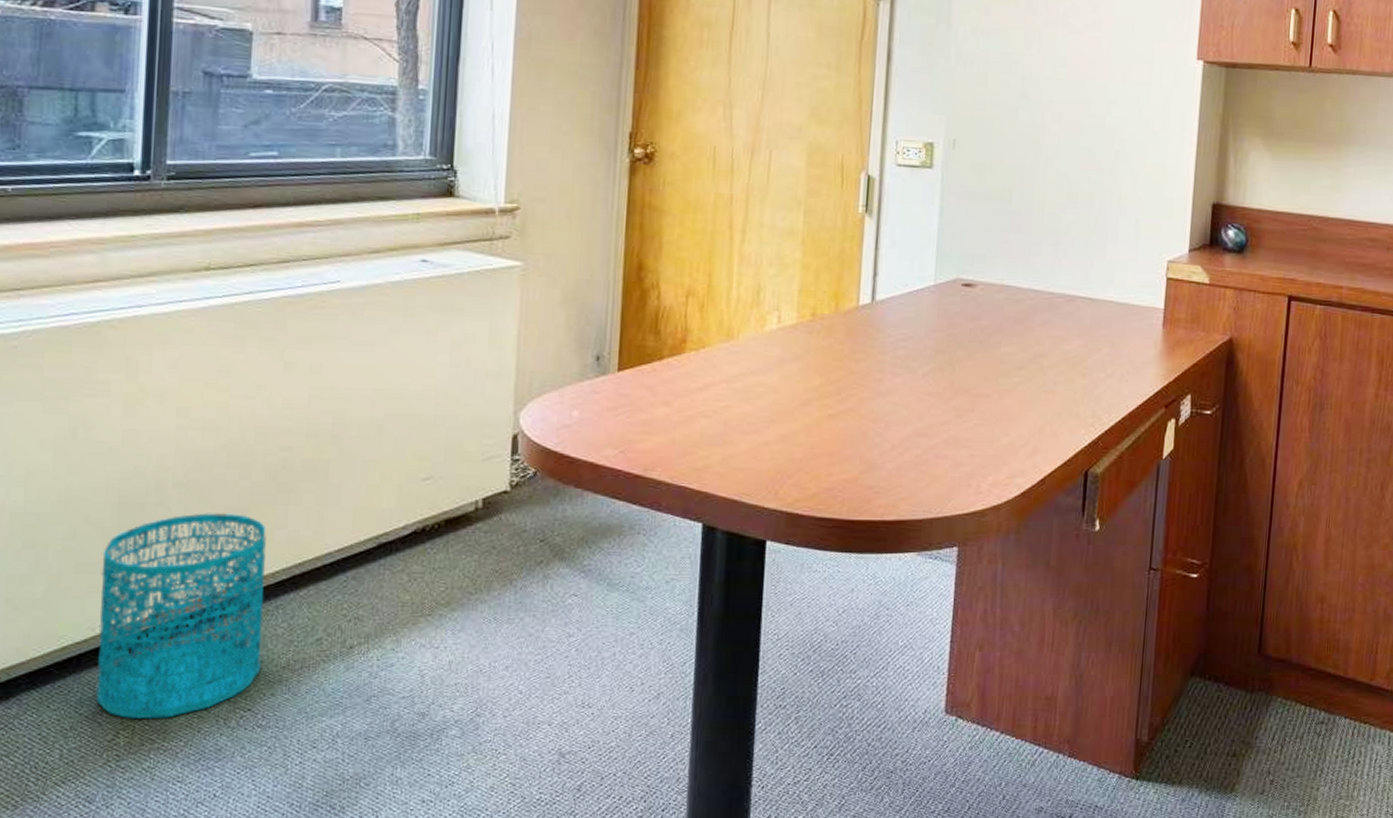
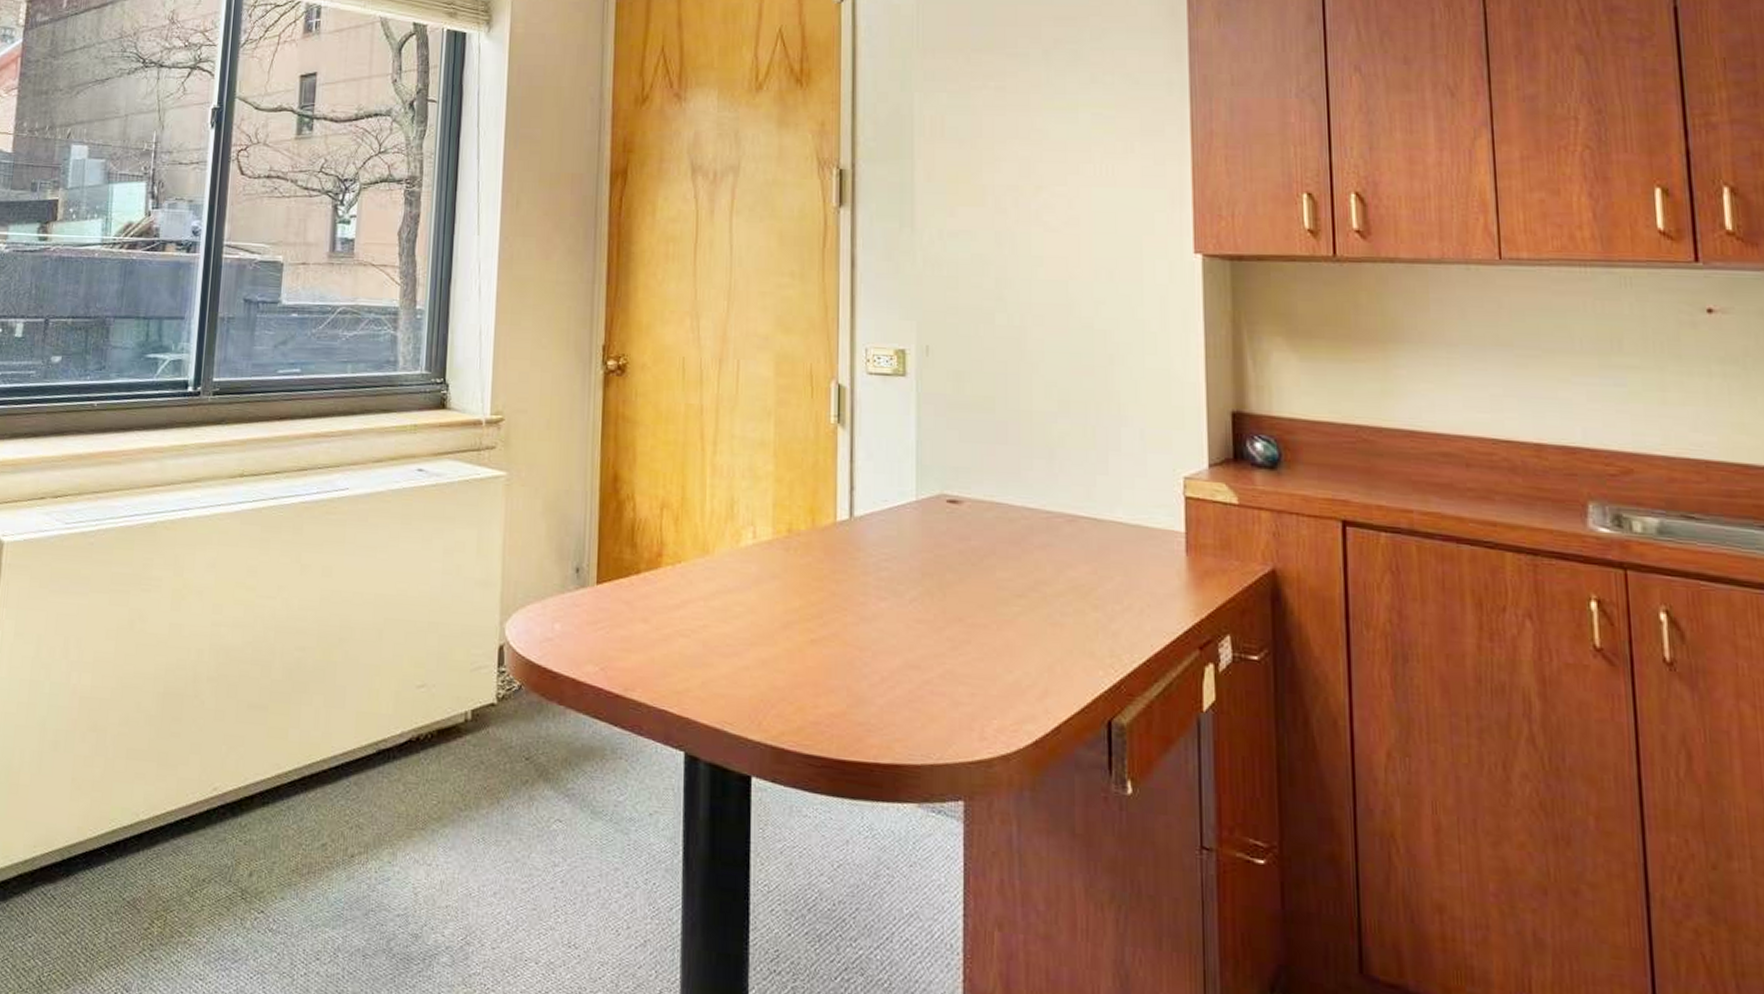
wastebasket: present [96,513,267,720] -> none [137,707,282,912]

